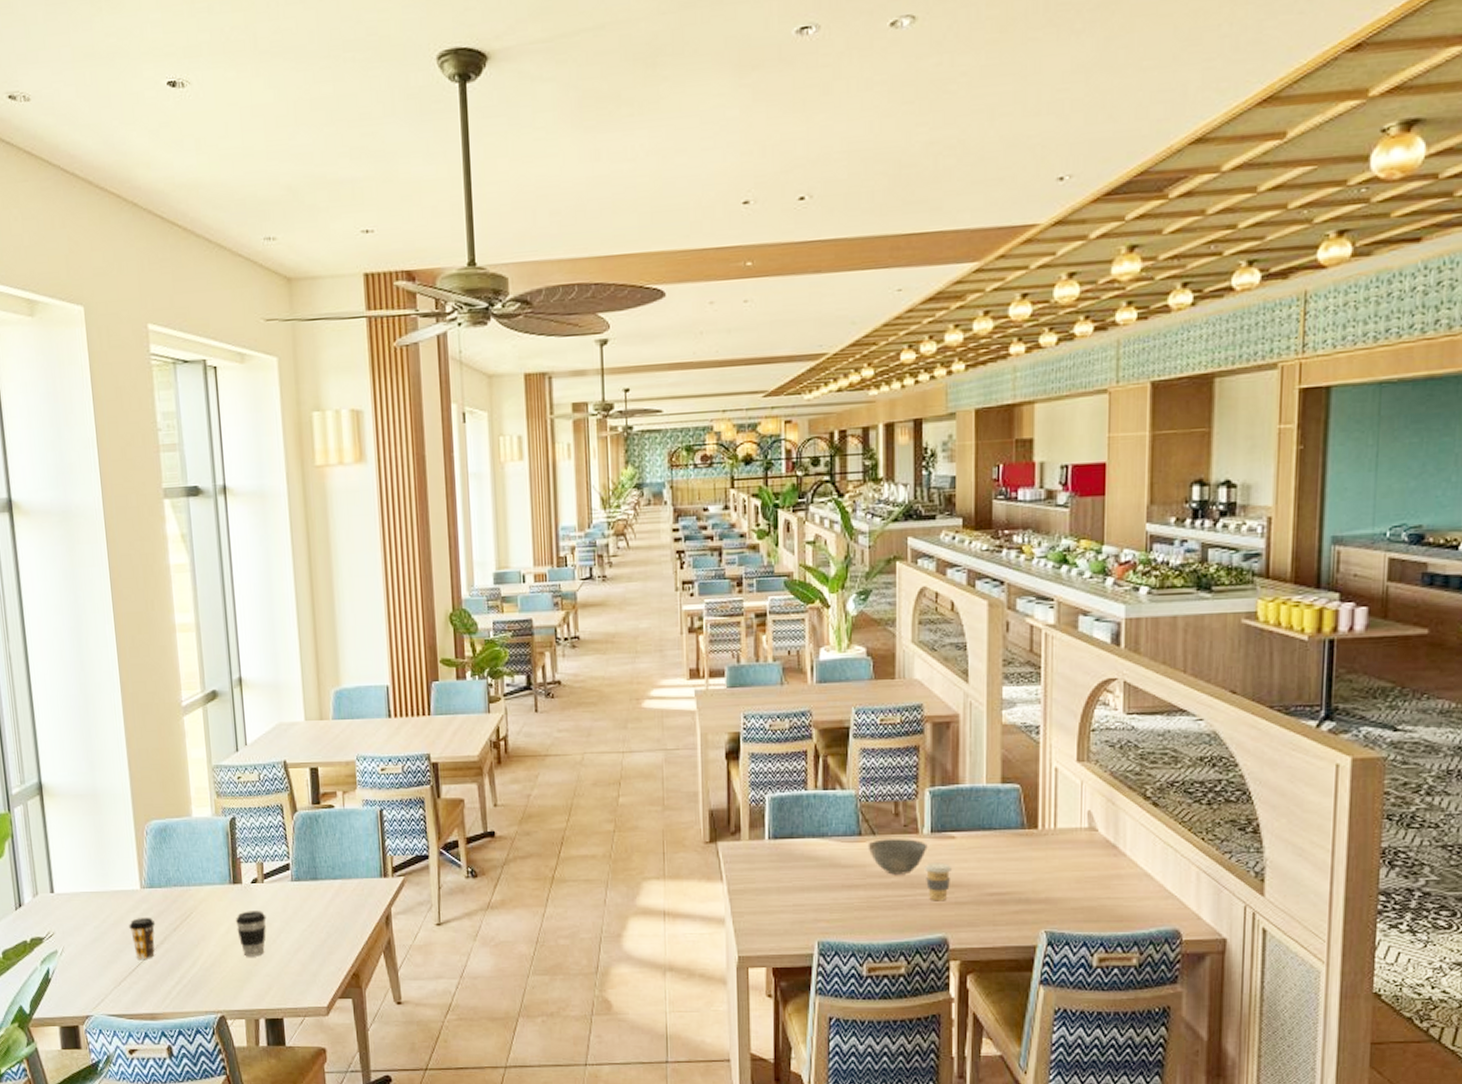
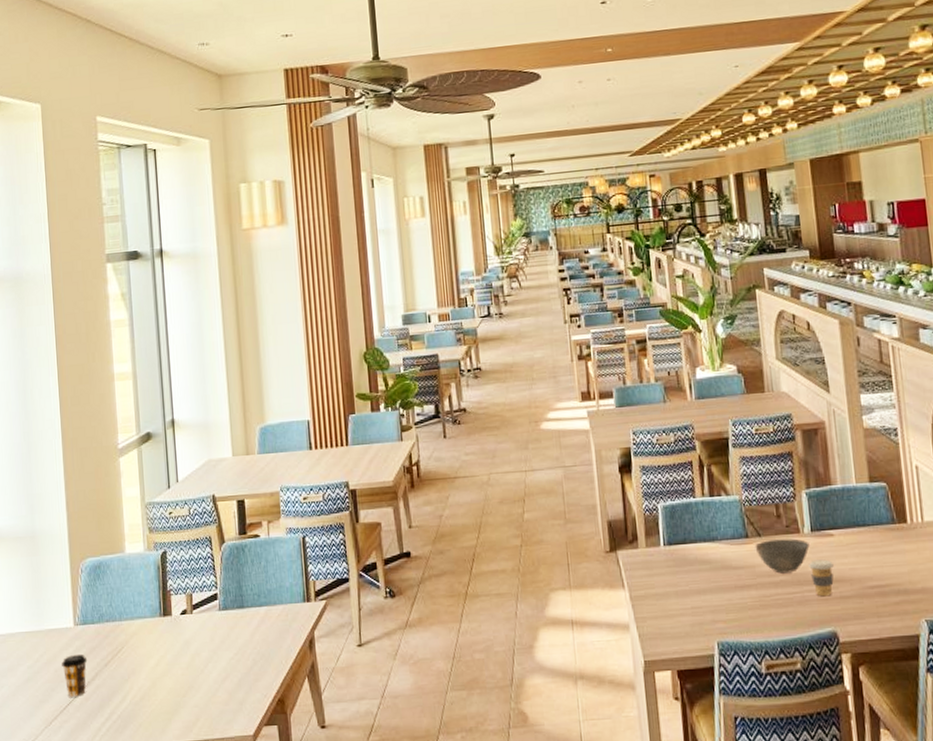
coffee cup: present [235,911,267,957] -> none [164,641,195,689]

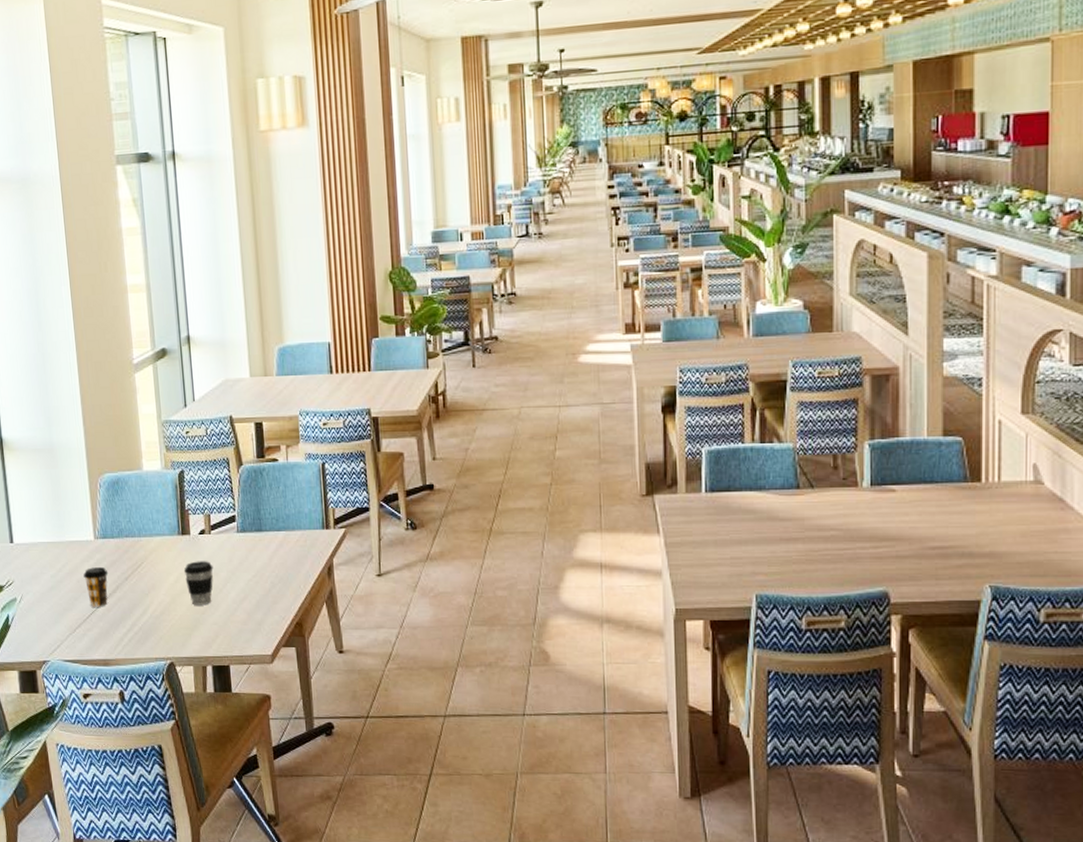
coffee cup: none [164,641,195,689] -> present [183,561,213,606]
bowl: present [755,538,810,574] -> none [806,492,867,528]
coffee cup: present [808,559,834,597] -> none [864,516,892,555]

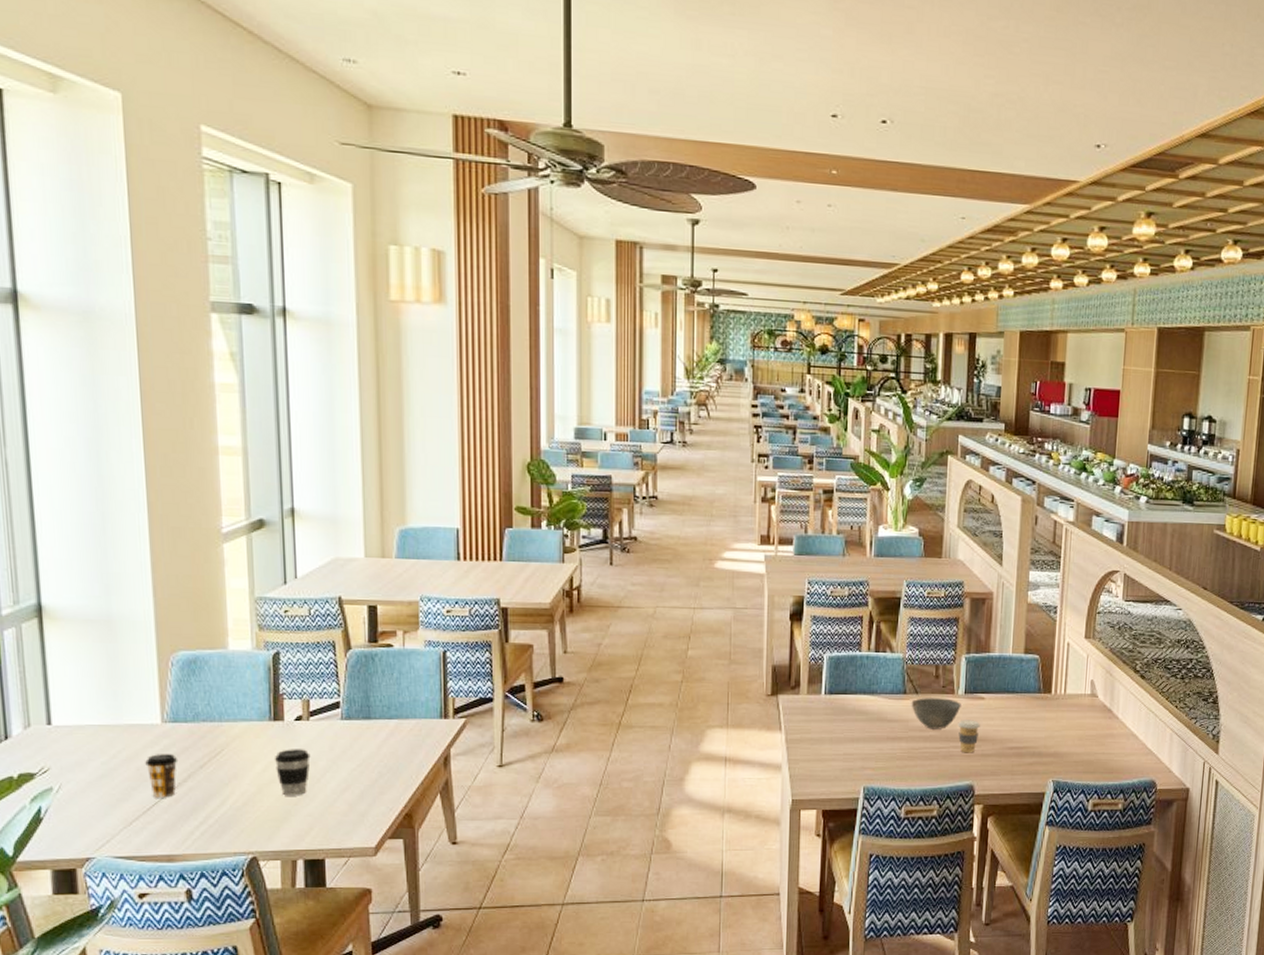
bowl: none [806,492,867,528] -> present [911,698,961,730]
coffee cup: none [864,516,892,555] -> present [958,719,980,753]

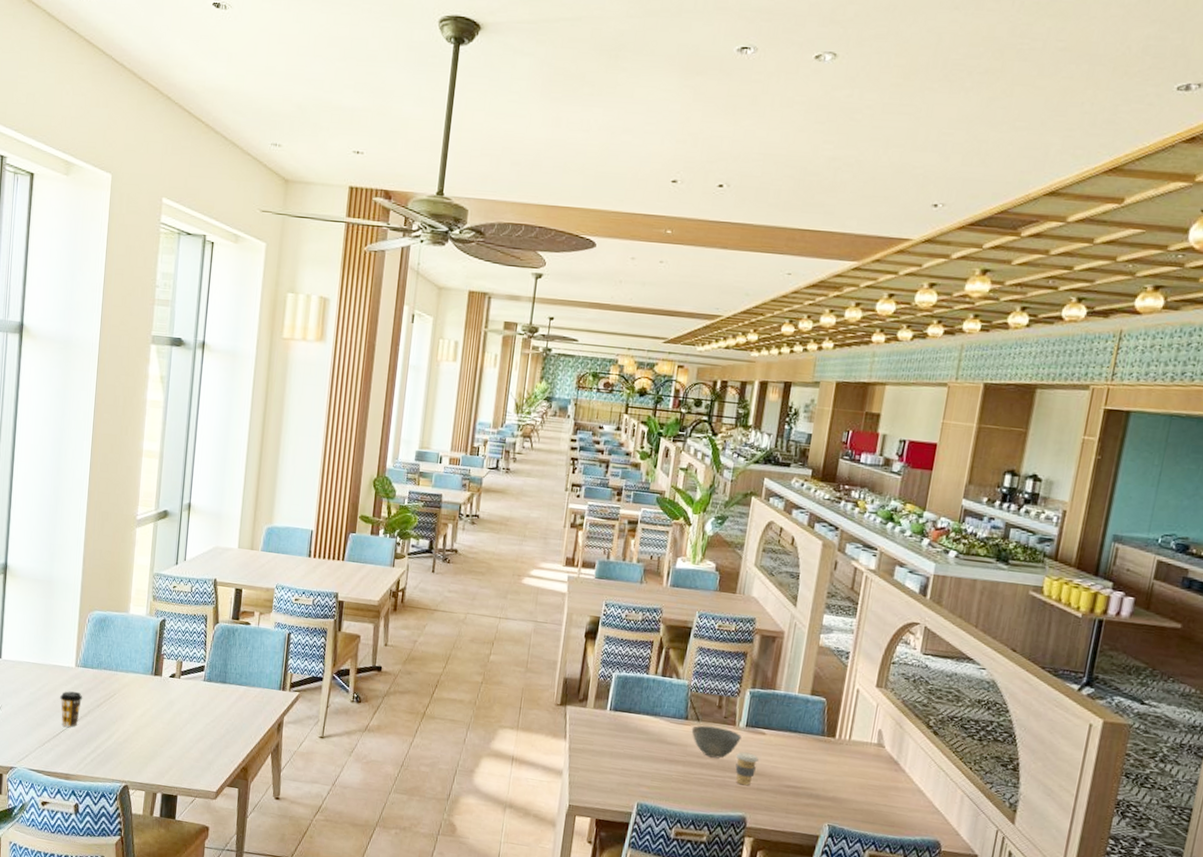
coffee cup: present [274,749,311,796] -> none [150,700,178,740]

